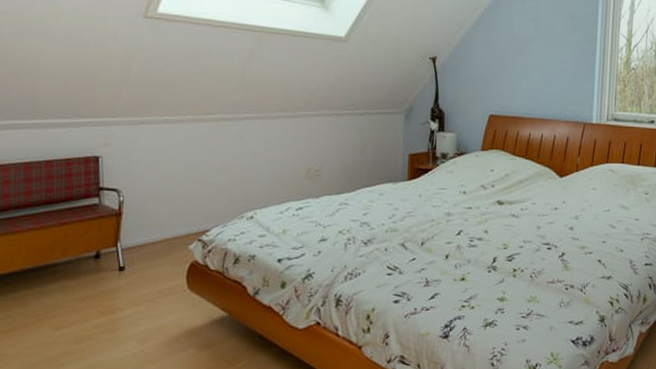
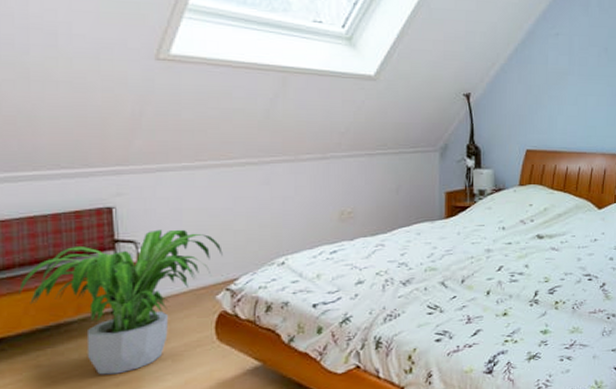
potted plant: none [13,179,197,316] -> present [19,229,223,375]

